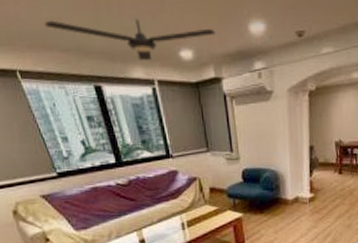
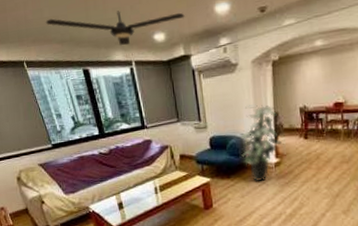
indoor plant: none [274,135,318,218] -> present [240,103,283,182]

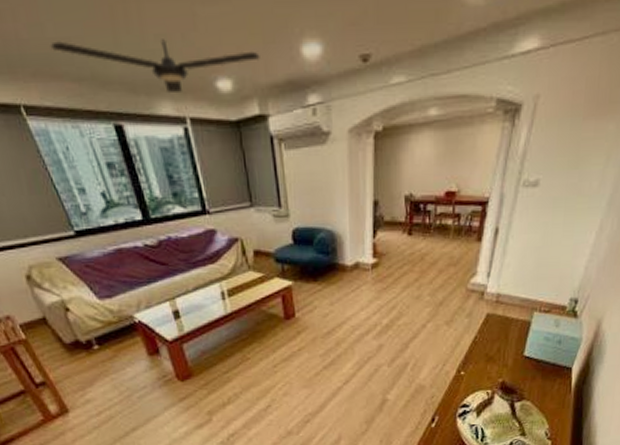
indoor plant: present [240,103,283,182] -> none [331,187,382,287]

